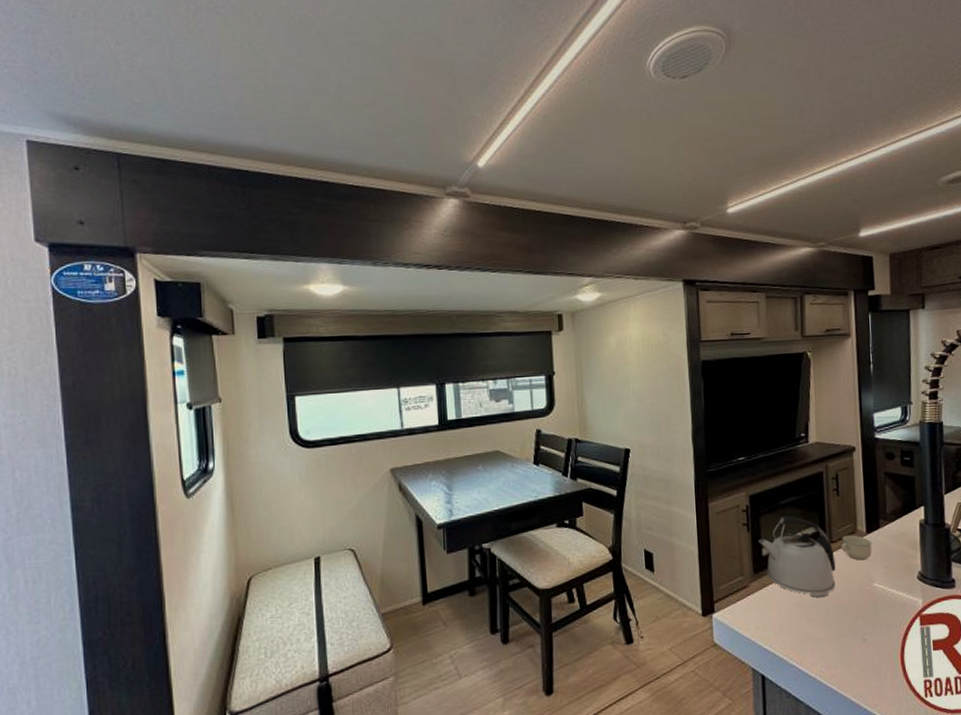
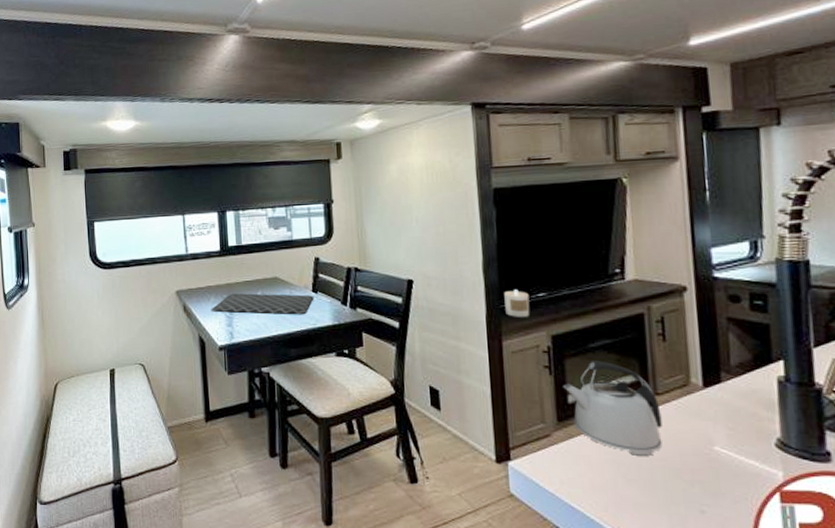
placemat: none [428,467,536,490] -> present [211,293,314,315]
candle: none [710,455,732,481] -> present [504,289,530,317]
cup: present [841,535,872,560] -> none [669,388,711,418]

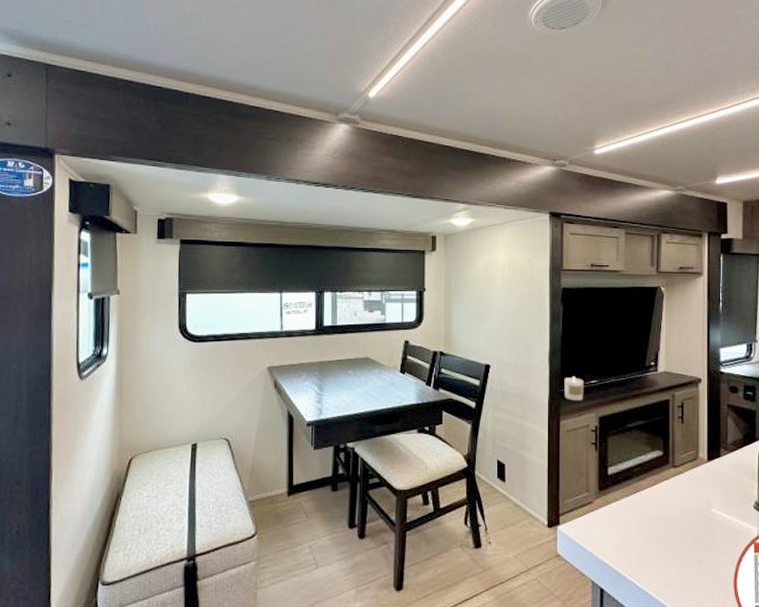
placemat: present [211,293,314,315] -> none [302,372,401,394]
kettle: present [563,361,662,456] -> none [605,439,676,518]

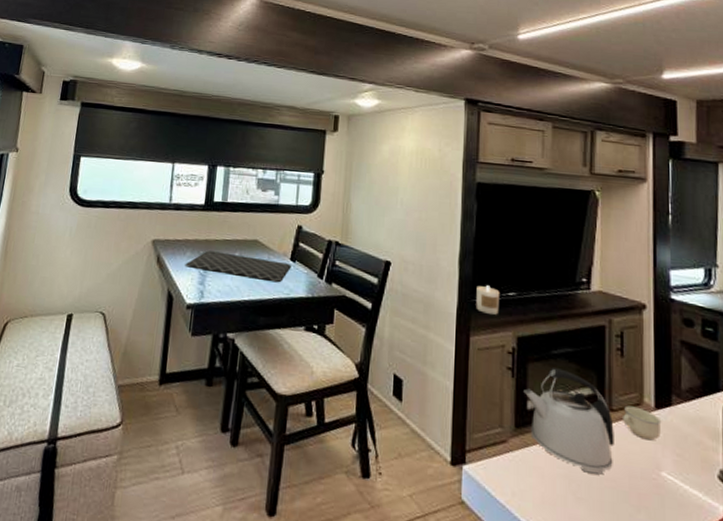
placemat: none [302,372,401,394] -> present [185,251,291,283]
kettle: none [605,439,676,518] -> present [524,368,614,475]
cup: none [683,461,713,486] -> present [623,405,662,441]

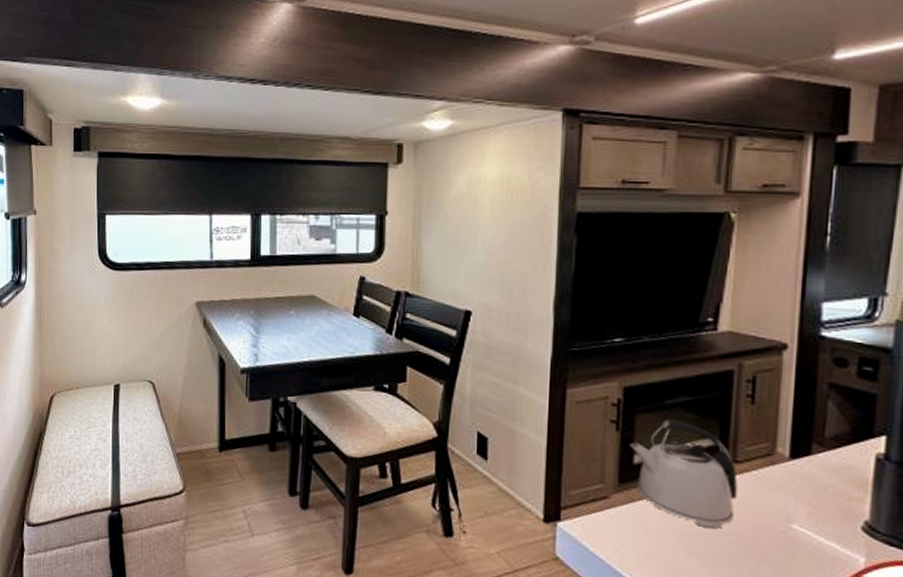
placemat: present [185,251,291,283] -> none [235,310,355,341]
candle: present [476,285,500,315] -> none [574,332,604,364]
cup: present [623,405,662,441] -> none [749,456,797,493]

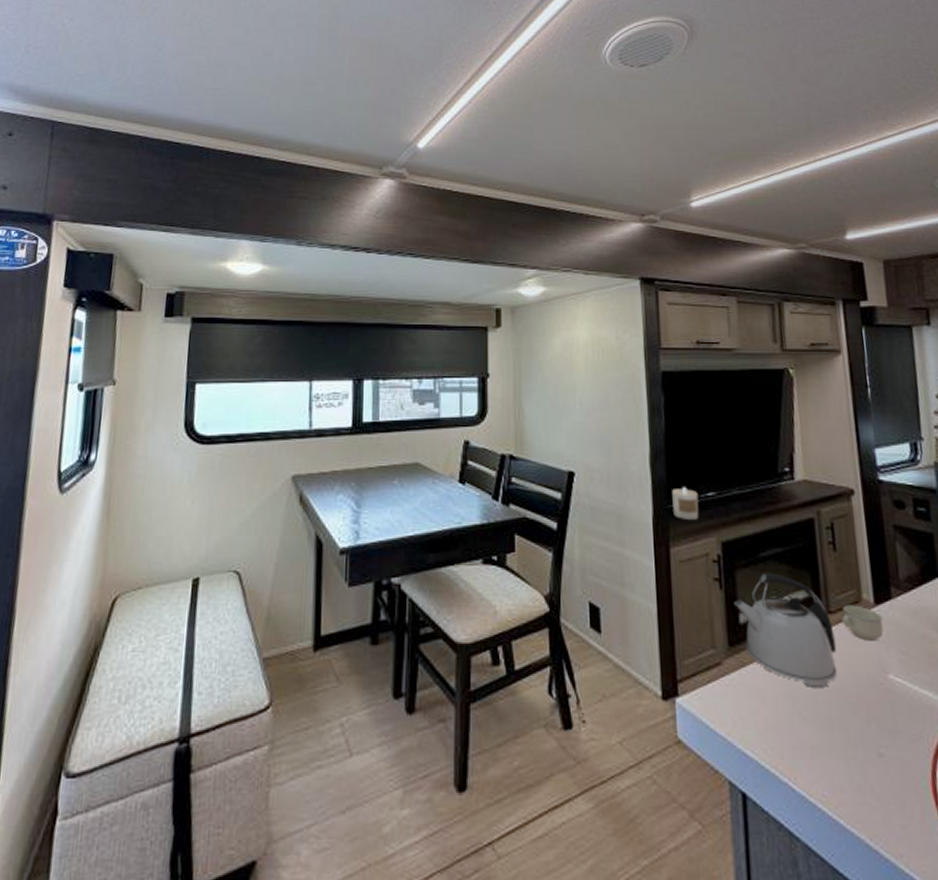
candle: none [574,332,604,364] -> present [672,487,699,520]
cup: none [749,456,797,493] -> present [842,605,884,641]

